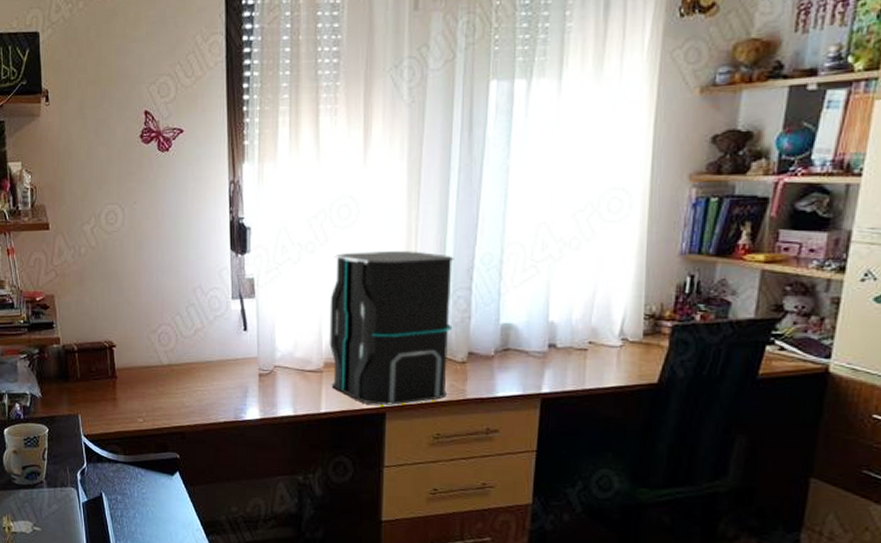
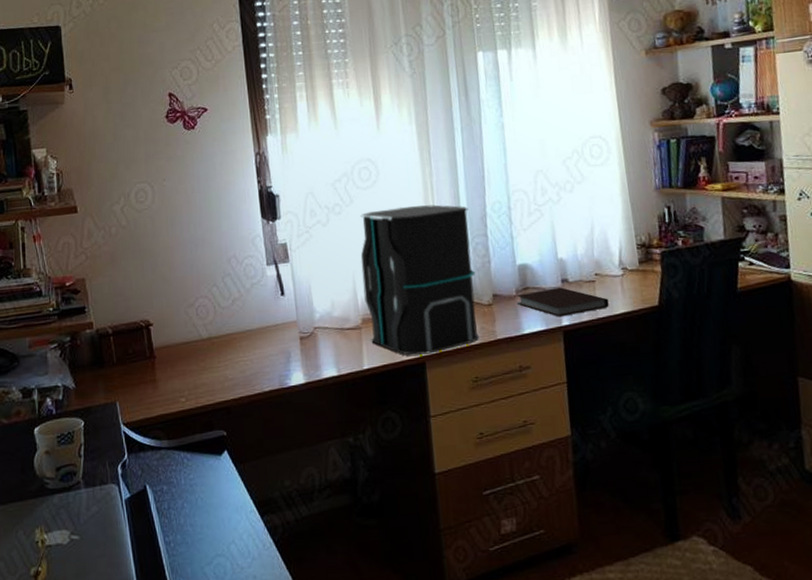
notebook: none [494,352,600,384] -> present [517,287,609,317]

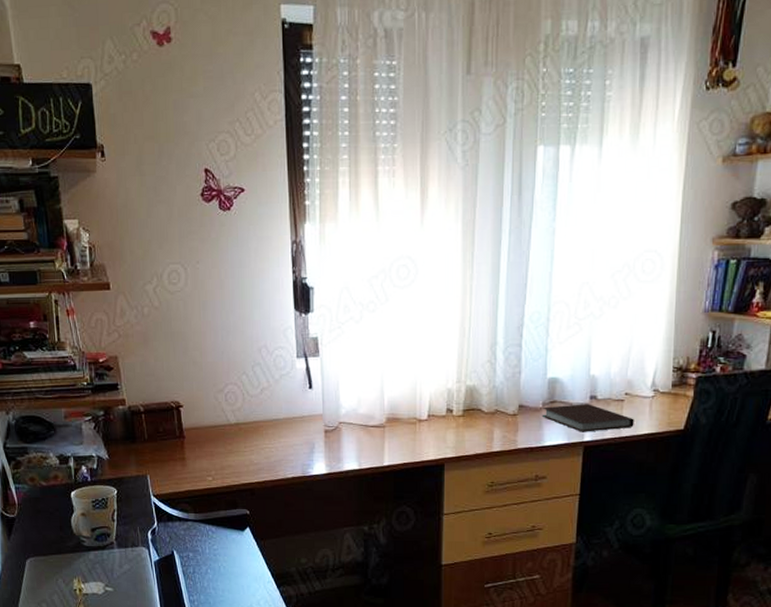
speaker: present [360,204,479,356] -> none [391,310,506,457]

